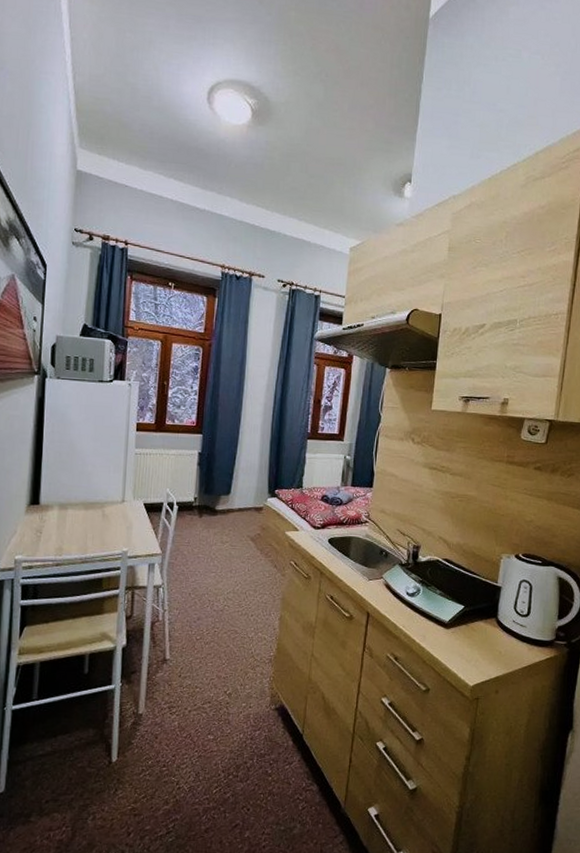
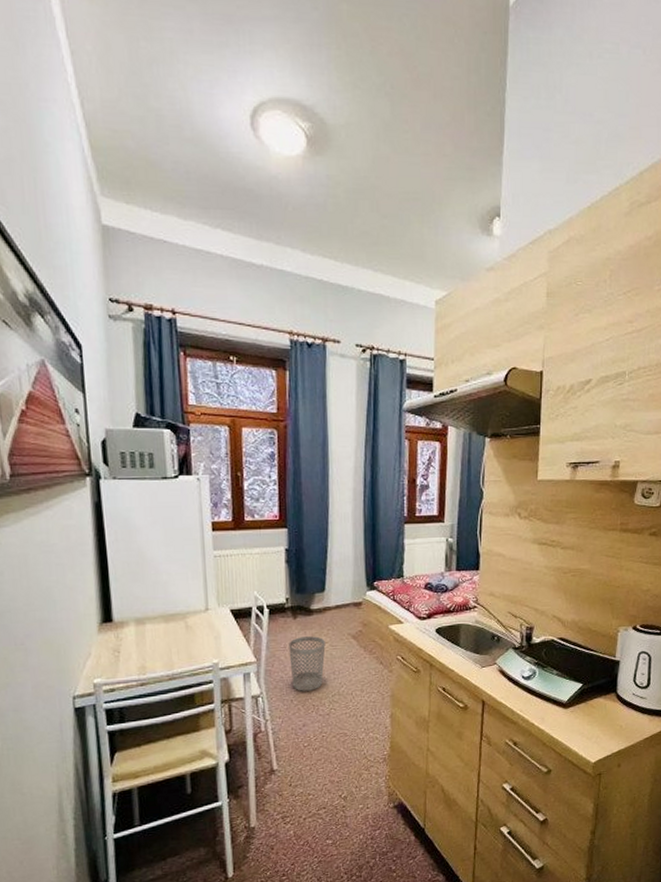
wastebasket: none [192,534,226,586] -> present [289,636,326,691]

